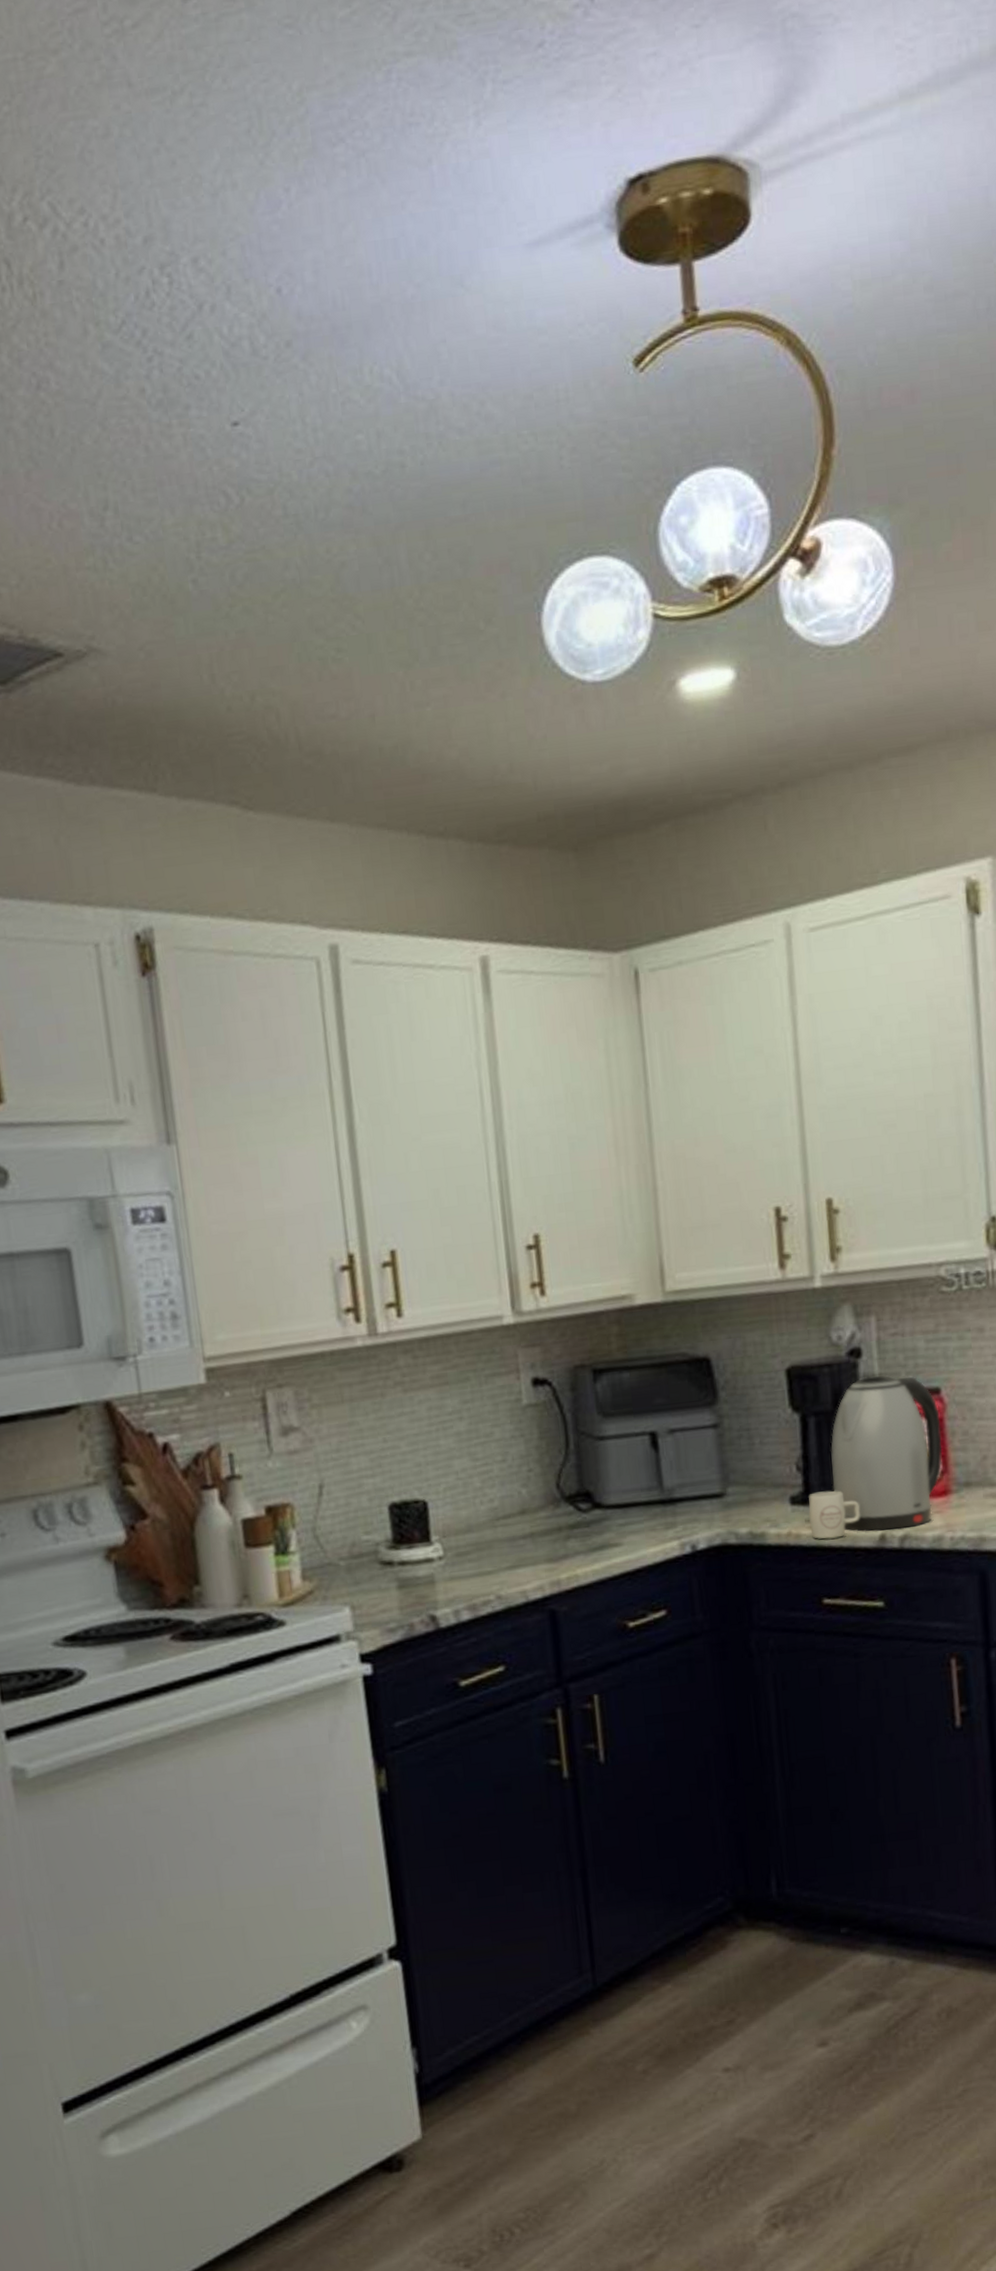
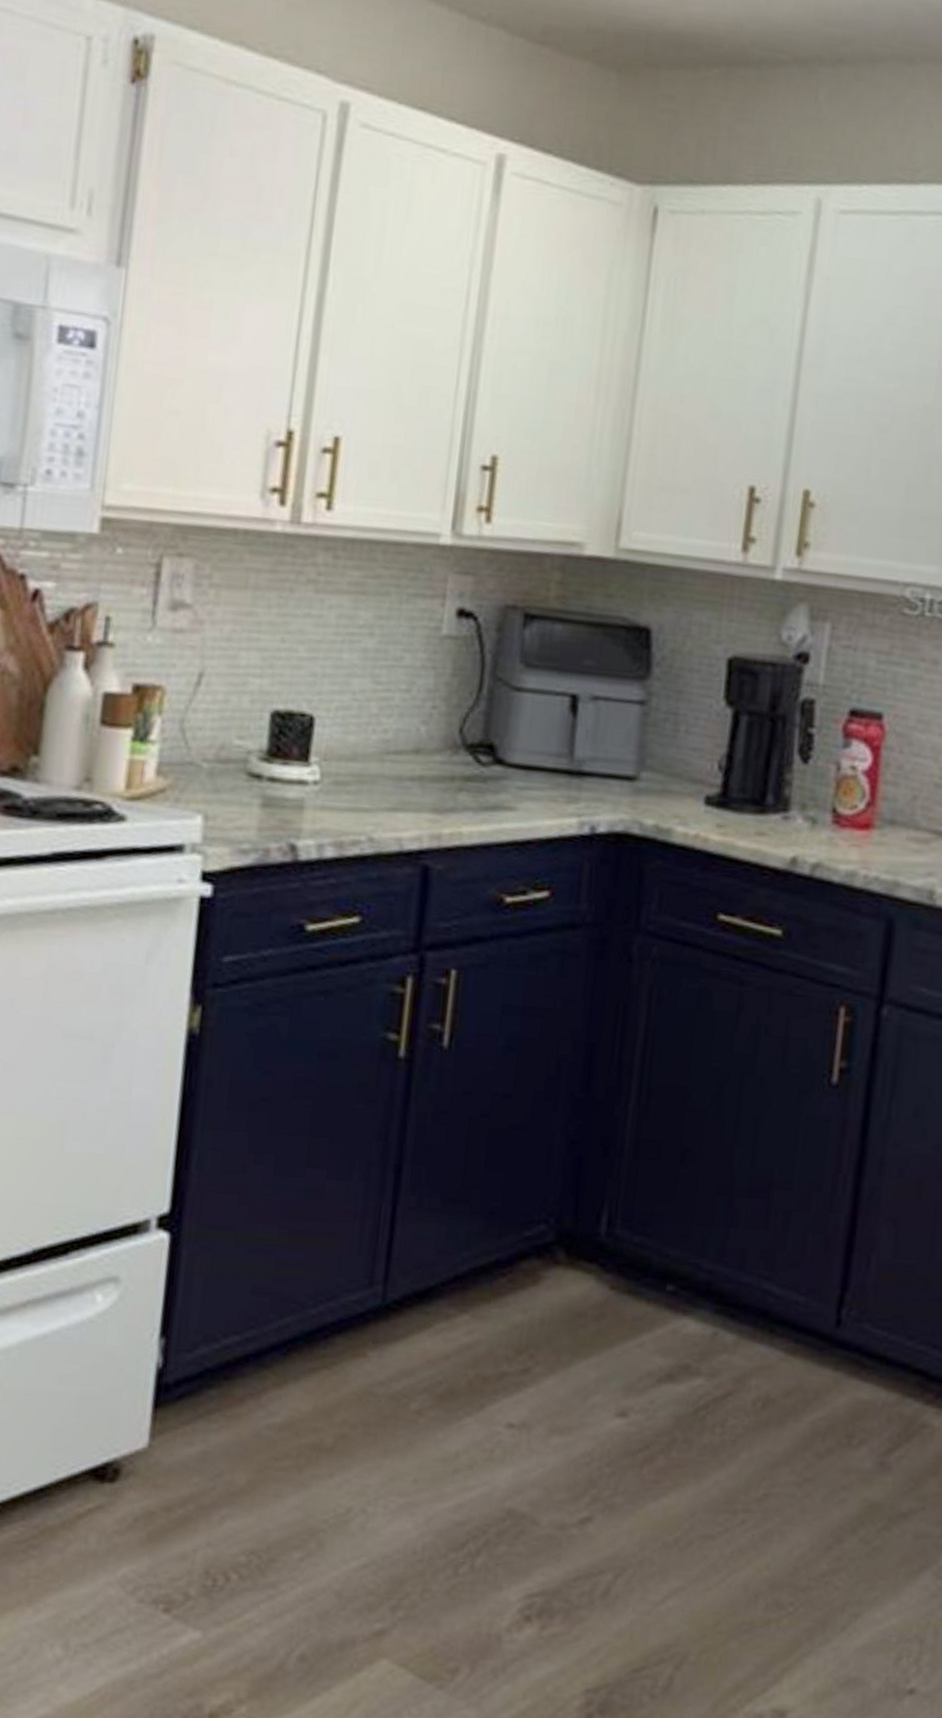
mug: present [808,1490,860,1540] -> none [720,797,776,852]
kettle: present [831,1375,943,1531] -> none [752,685,877,856]

